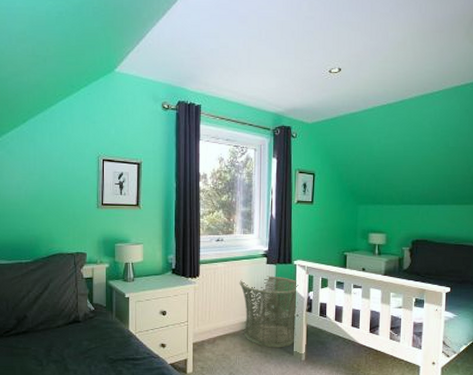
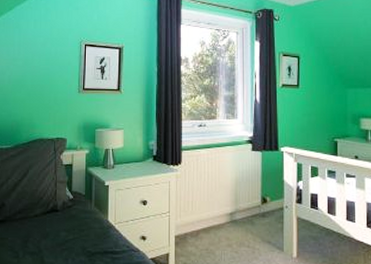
basket: present [239,276,298,348] -> none [223,163,287,243]

